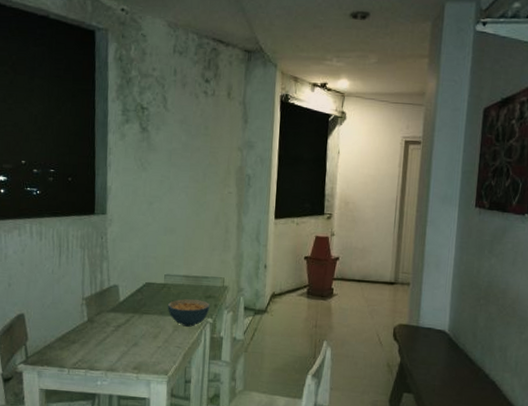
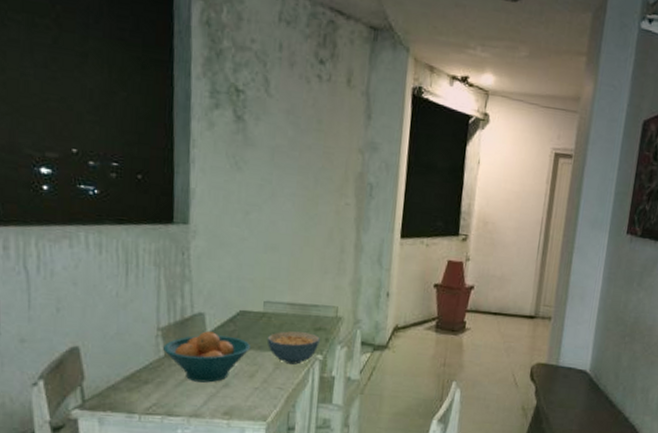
fruit bowl: none [87,300,155,343] -> present [163,331,252,383]

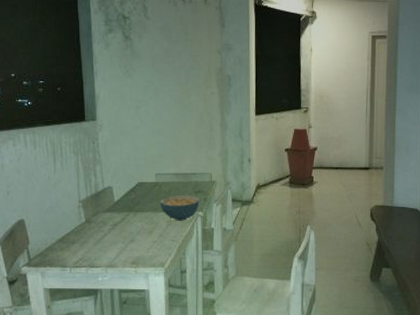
fruit bowl: present [163,331,252,383] -> none [84,200,149,240]

